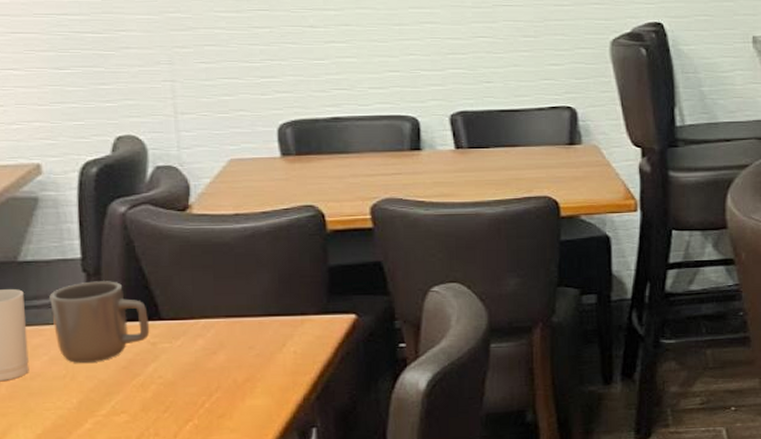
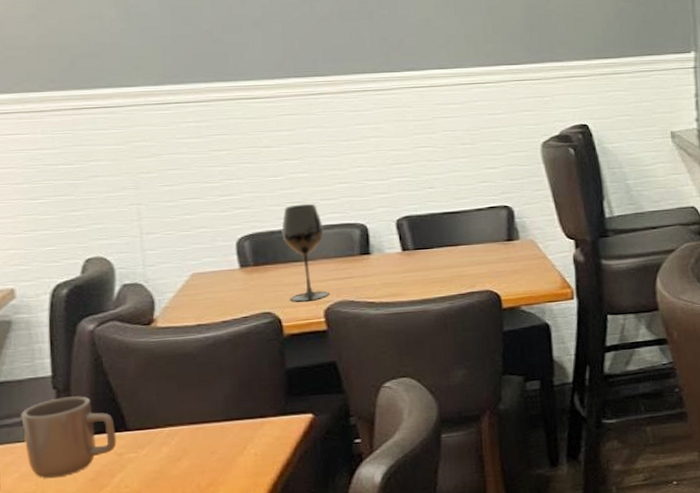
wineglass: none [326,91,376,196] -> present [281,203,329,302]

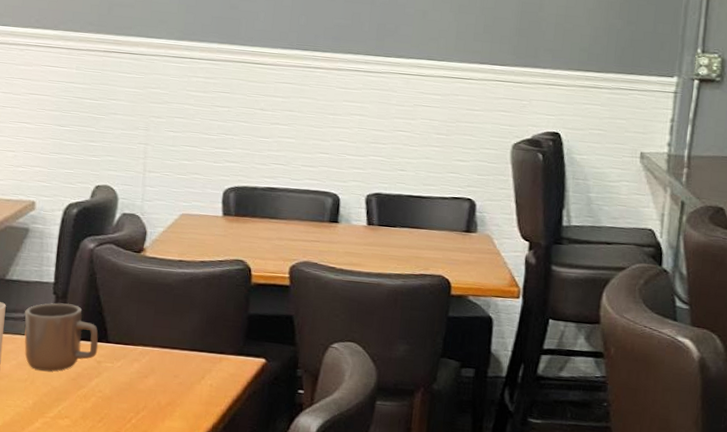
wineglass: present [281,203,329,302] -> none [261,166,301,257]

